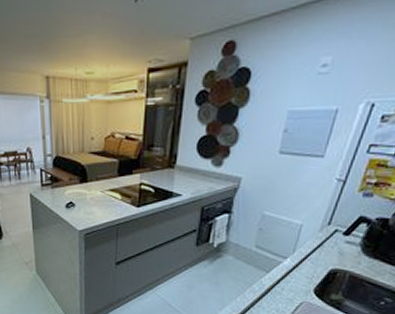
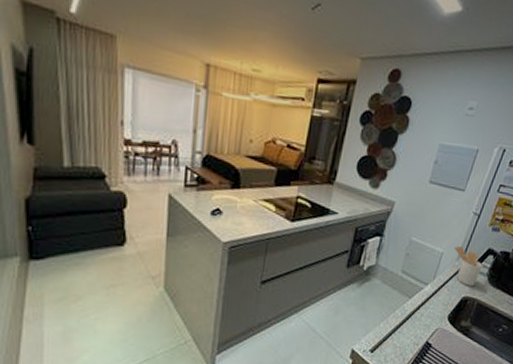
utensil holder: none [316,217,354,258] -> present [454,246,483,286]

